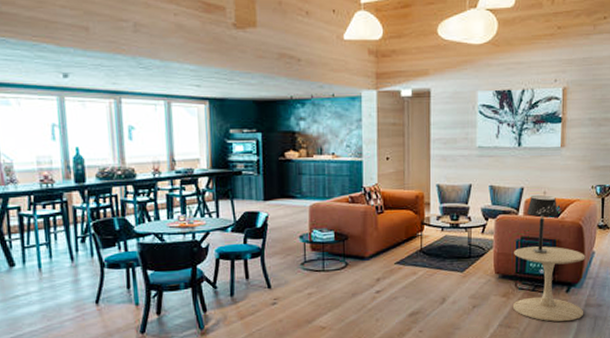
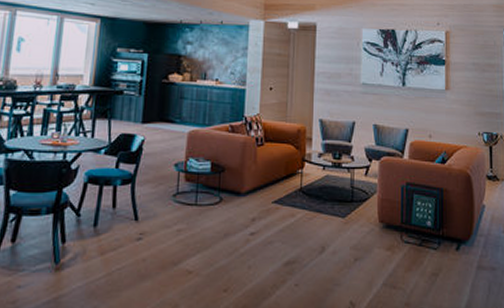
side table: present [512,246,586,322] -> none [398,195,477,286]
table lamp: present [527,195,558,253] -> none [412,138,445,202]

